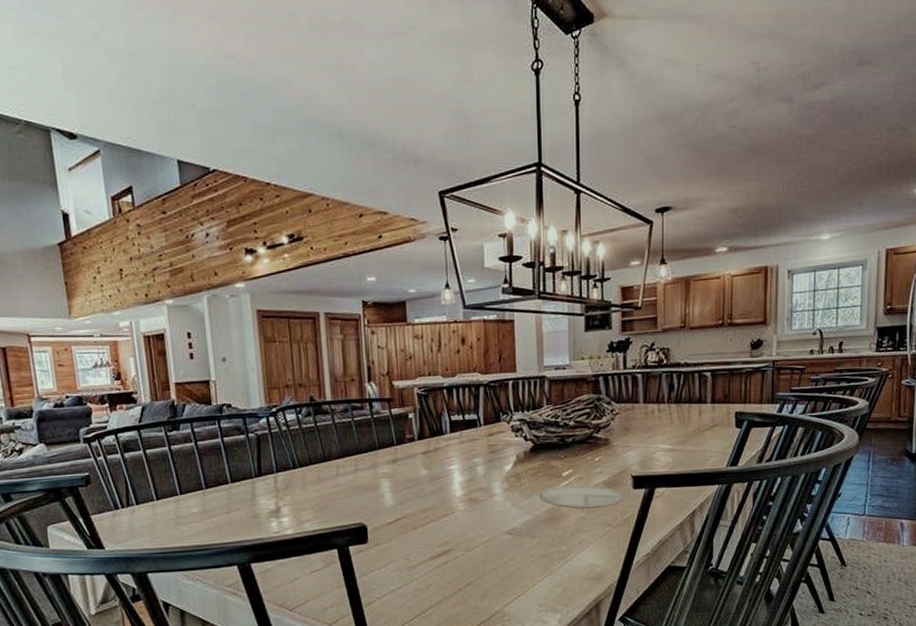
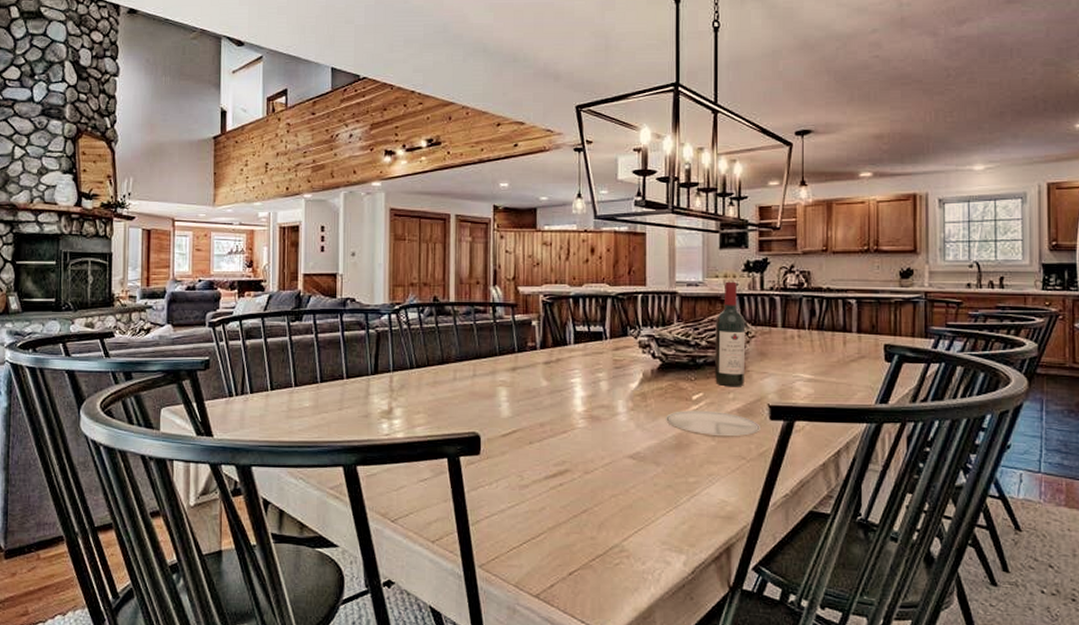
wine bottle: none [582,362,611,462] -> present [715,281,746,387]

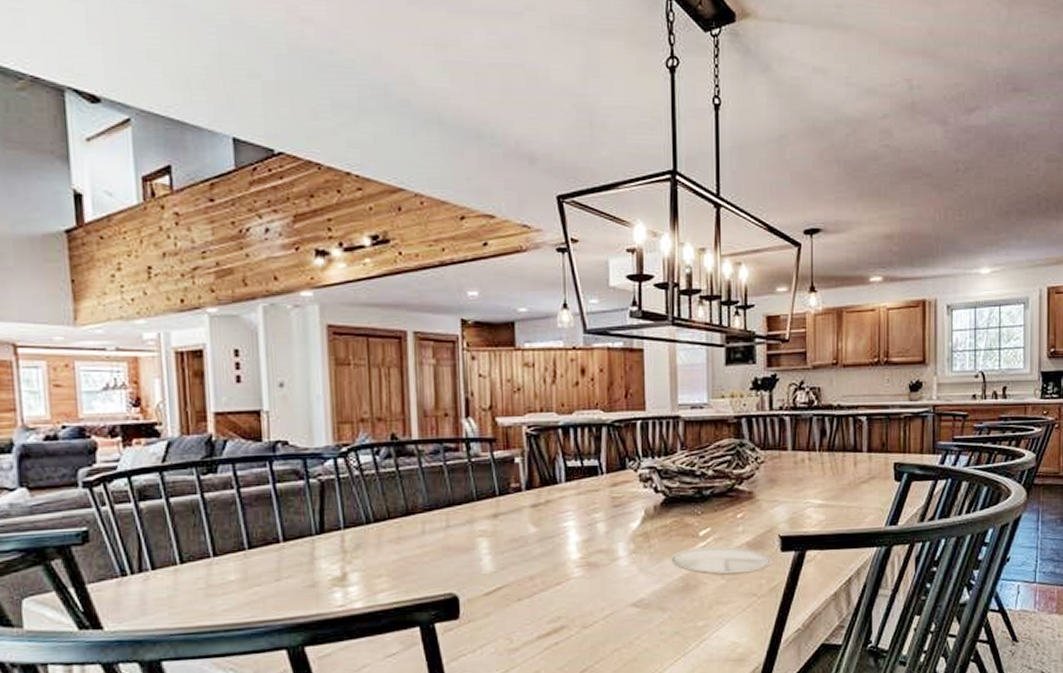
wine bottle: present [715,281,746,387] -> none [722,402,755,519]

